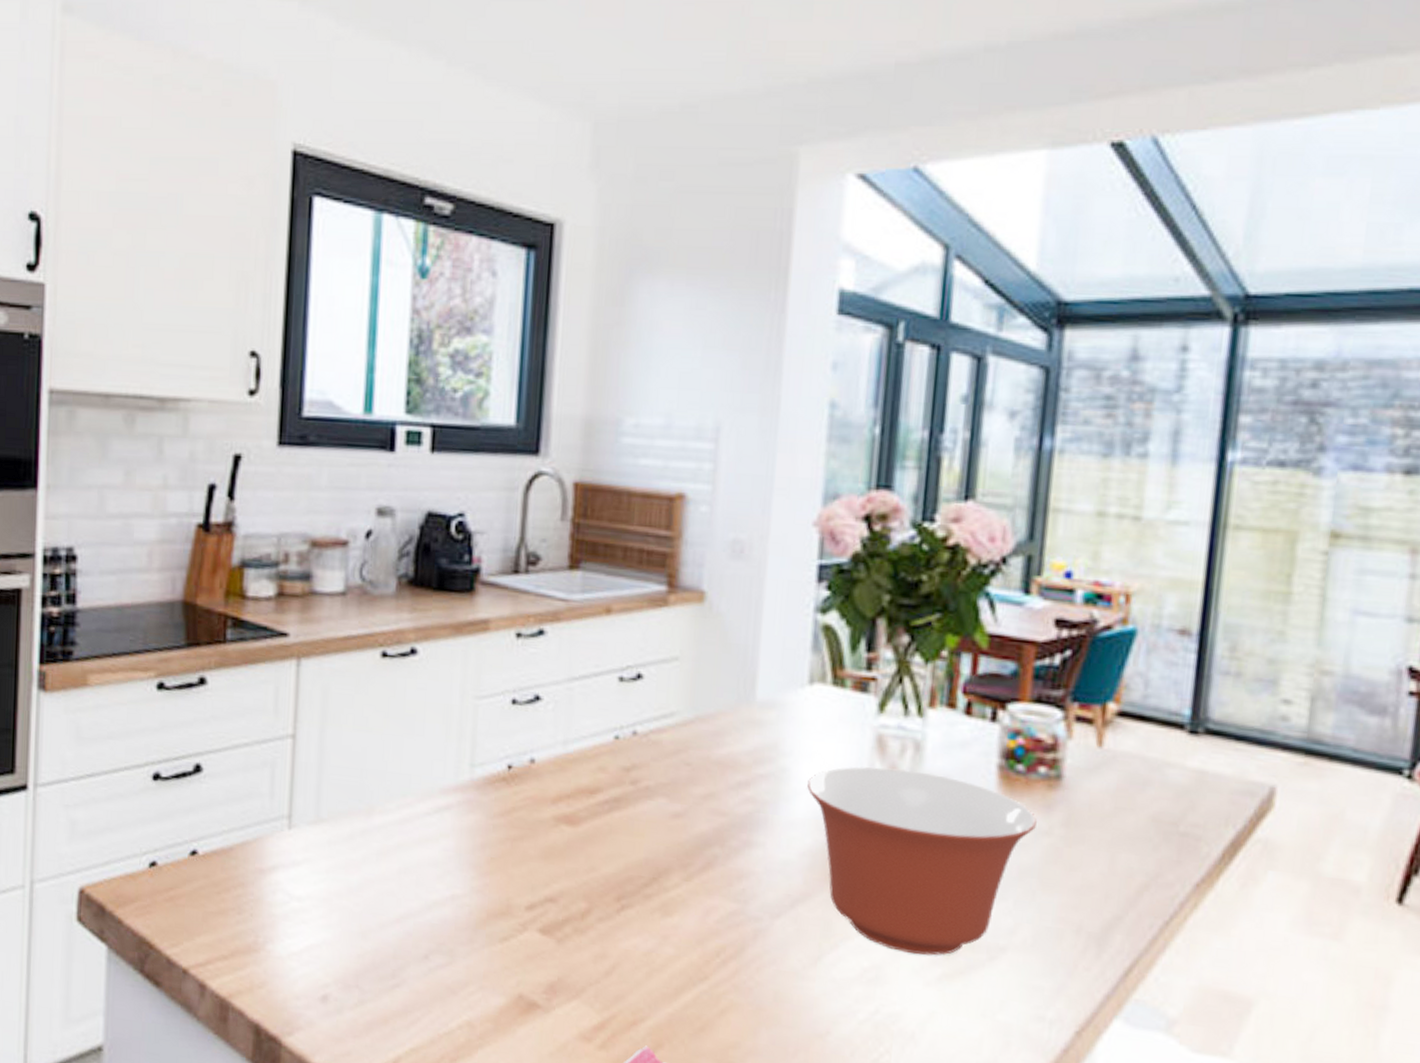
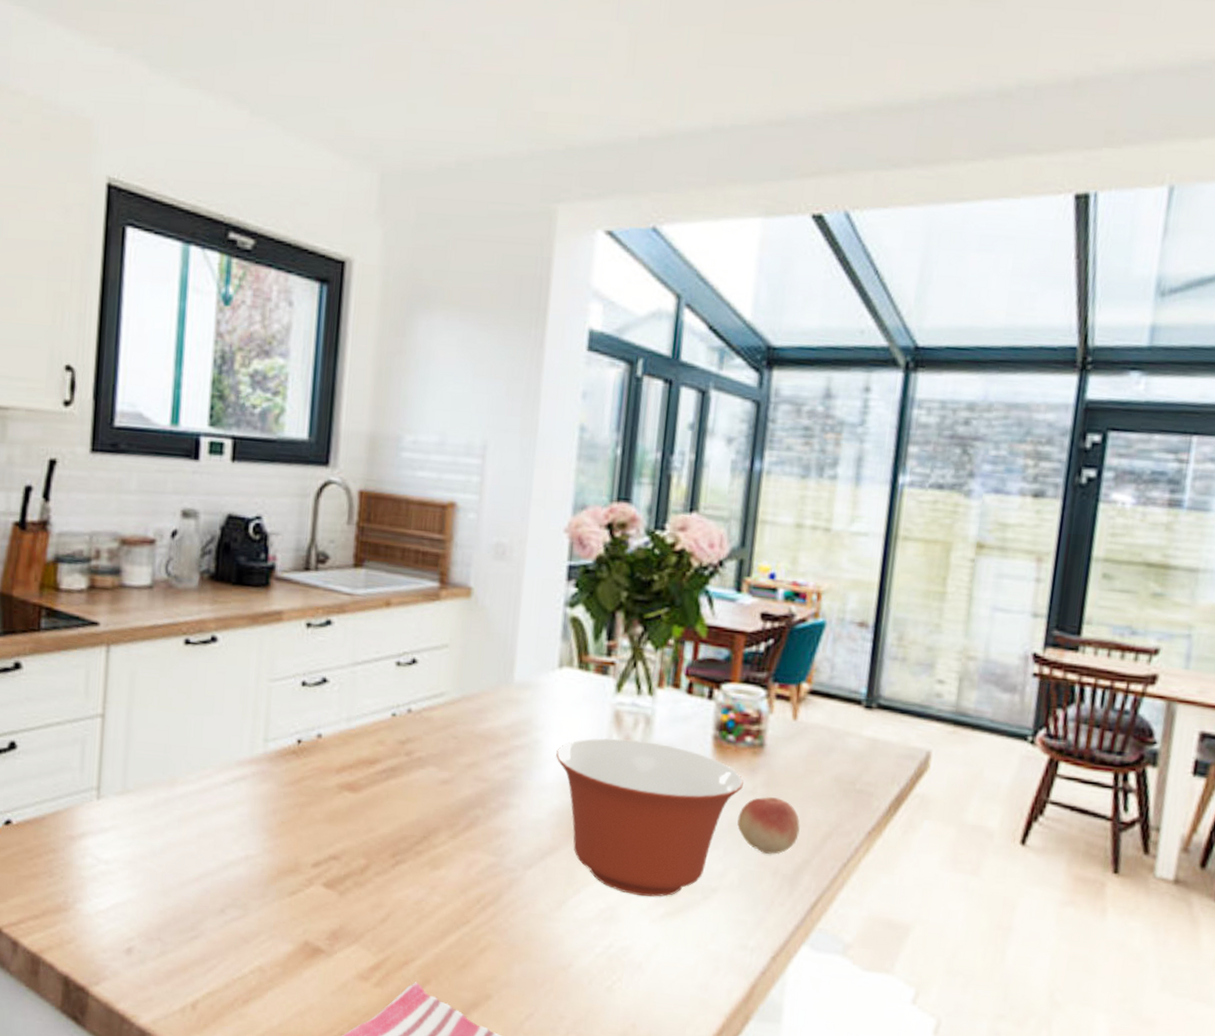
fruit: none [1030,839,1109,909] -> present [737,797,800,855]

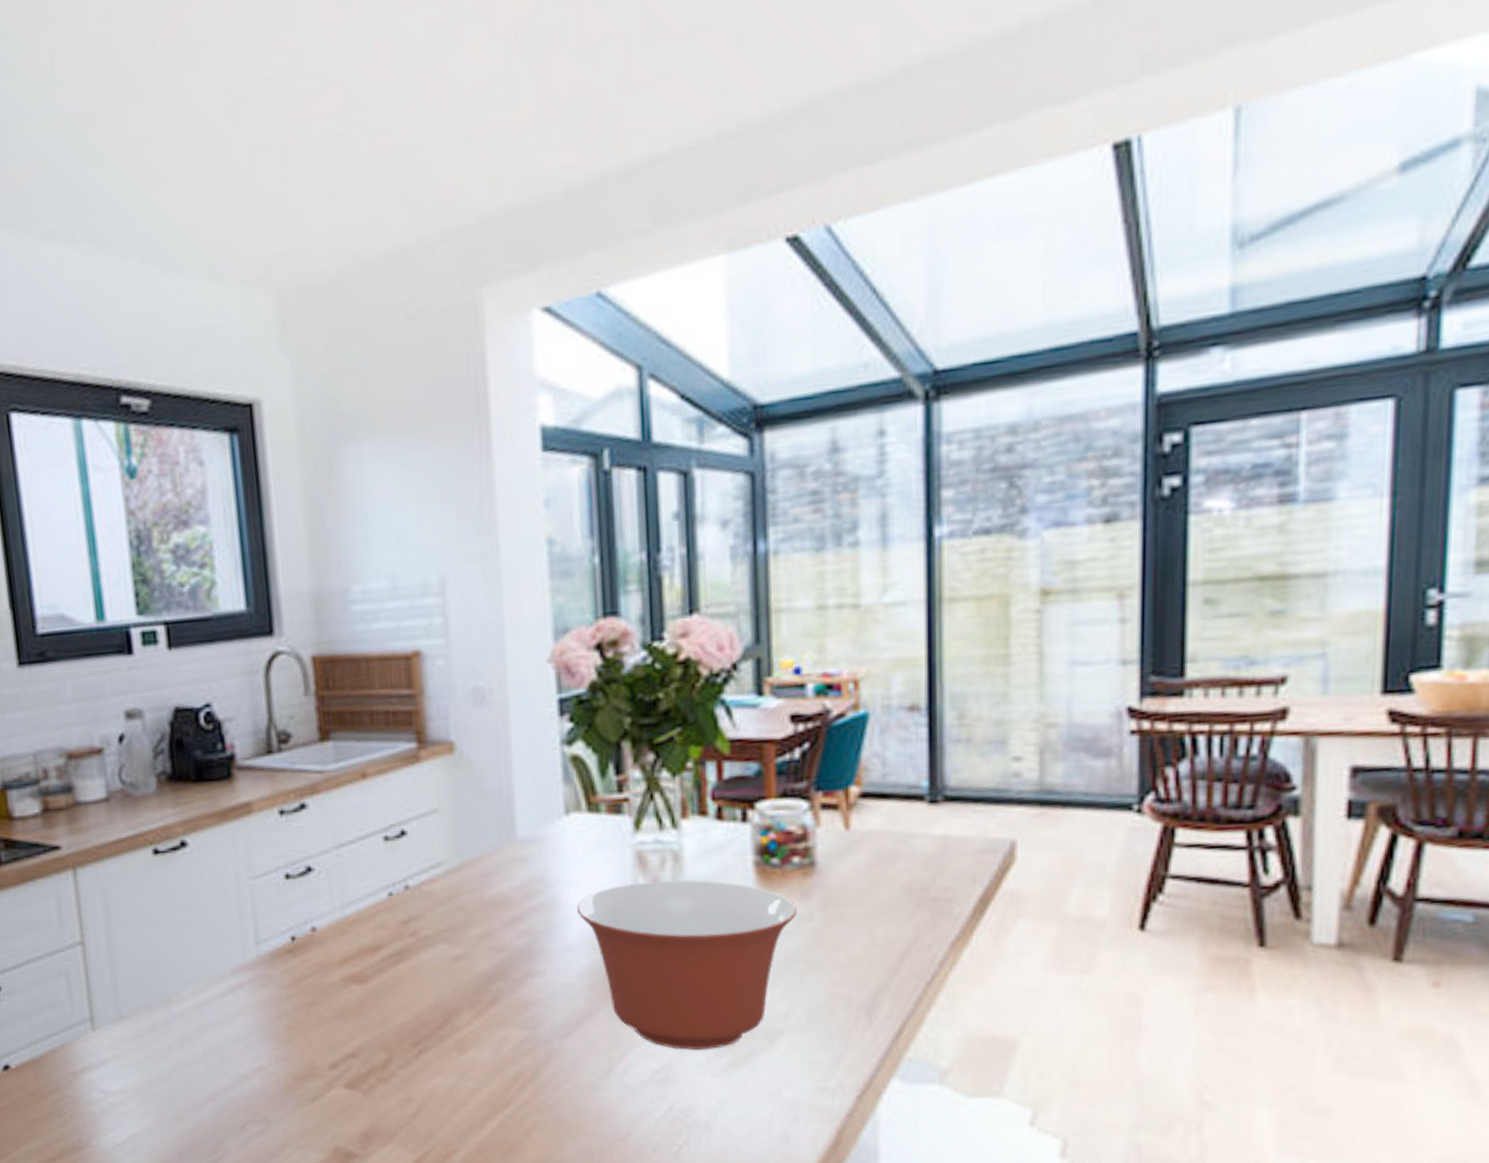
fruit: present [737,797,800,855] -> none [796,920,870,984]

